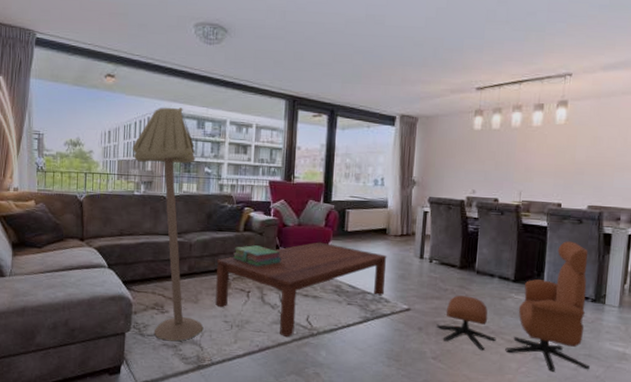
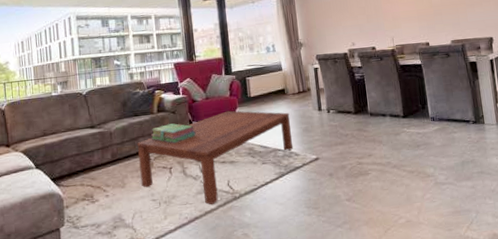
floor lamp: present [132,107,204,342] -> none [45,11,134,229]
lounge chair: present [436,241,590,372] -> none [344,73,485,193]

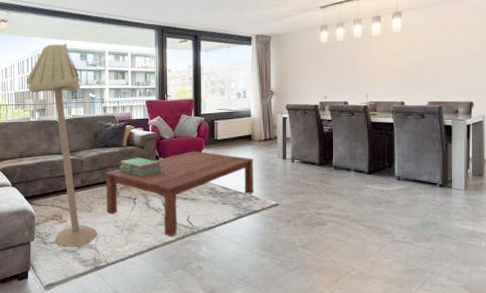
floor lamp: none [45,11,134,229] -> present [26,43,98,247]

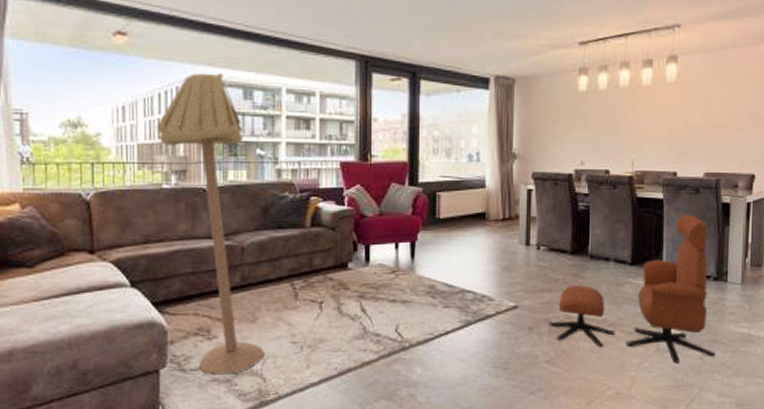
coffee table: present [106,151,254,237] -> none [279,234,488,355]
stack of books: present [119,158,161,177] -> none [299,244,360,271]
lounge chair: none [302,134,443,252] -> present [548,214,715,363]

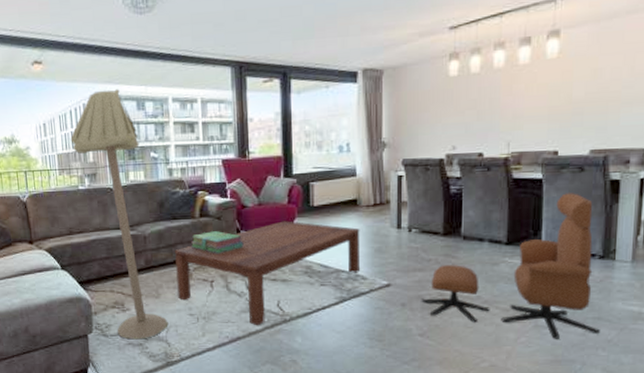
coffee table: none [279,234,488,355] -> present [175,221,361,326]
stack of books: none [299,244,360,271] -> present [191,231,244,254]

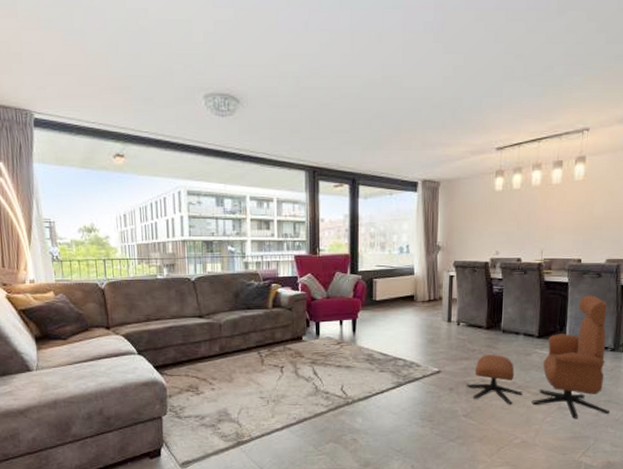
floor lamp: present [70,89,169,340] -> none [150,185,240,421]
coffee table: present [175,221,361,326] -> none [248,313,416,408]
stack of books: present [191,231,244,254] -> none [264,321,312,342]

